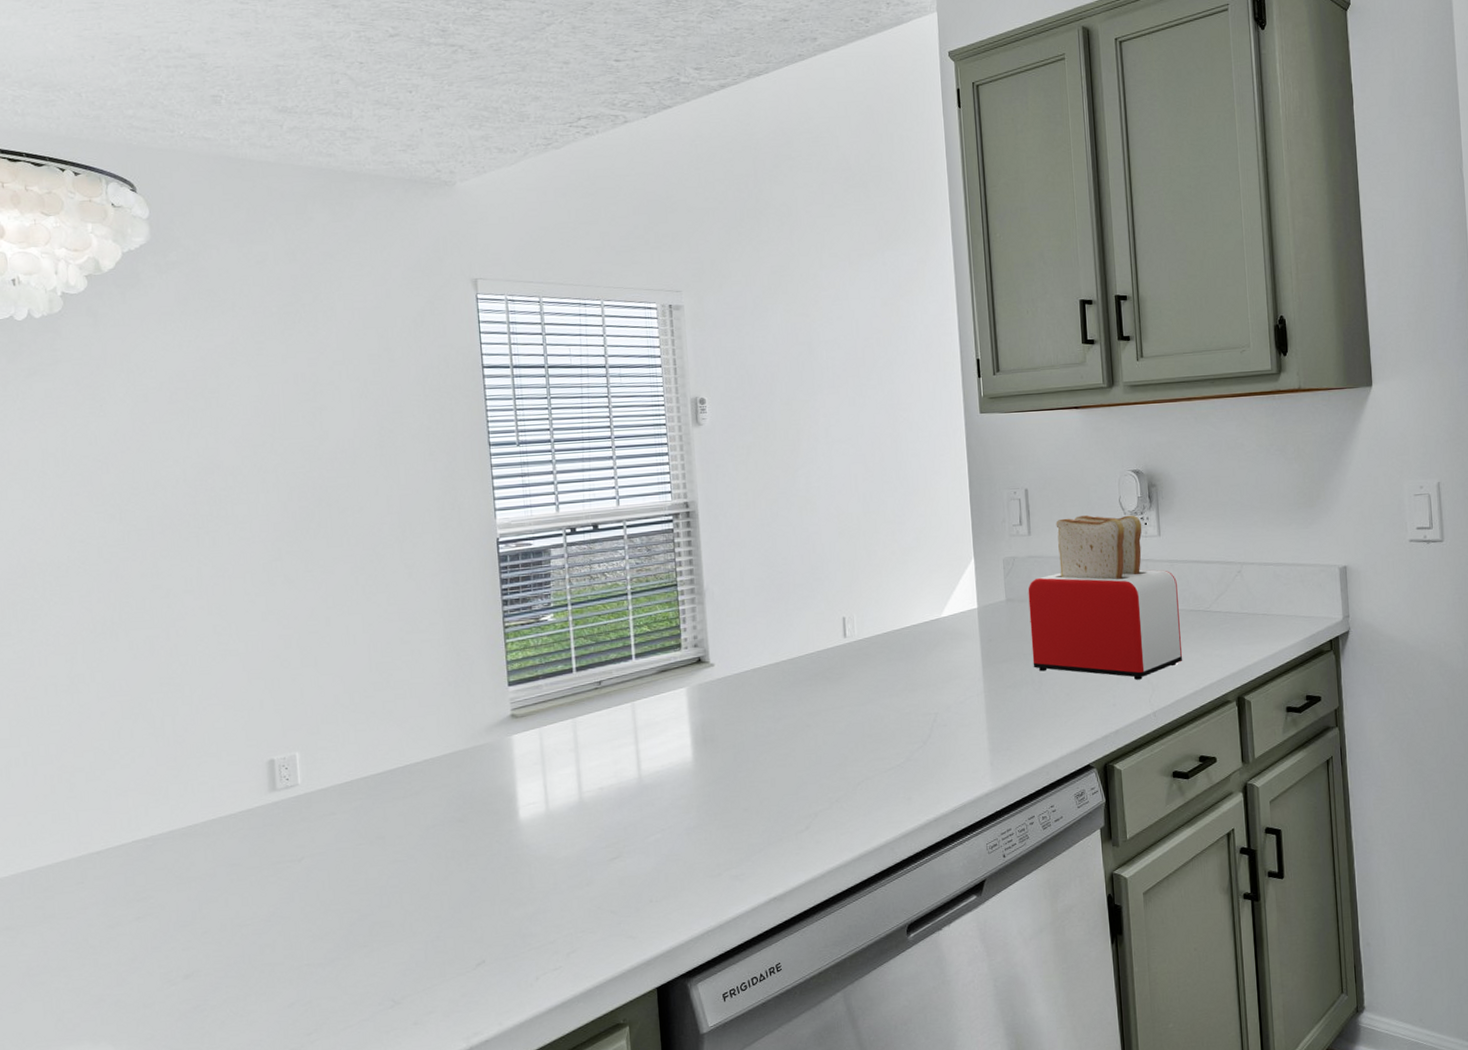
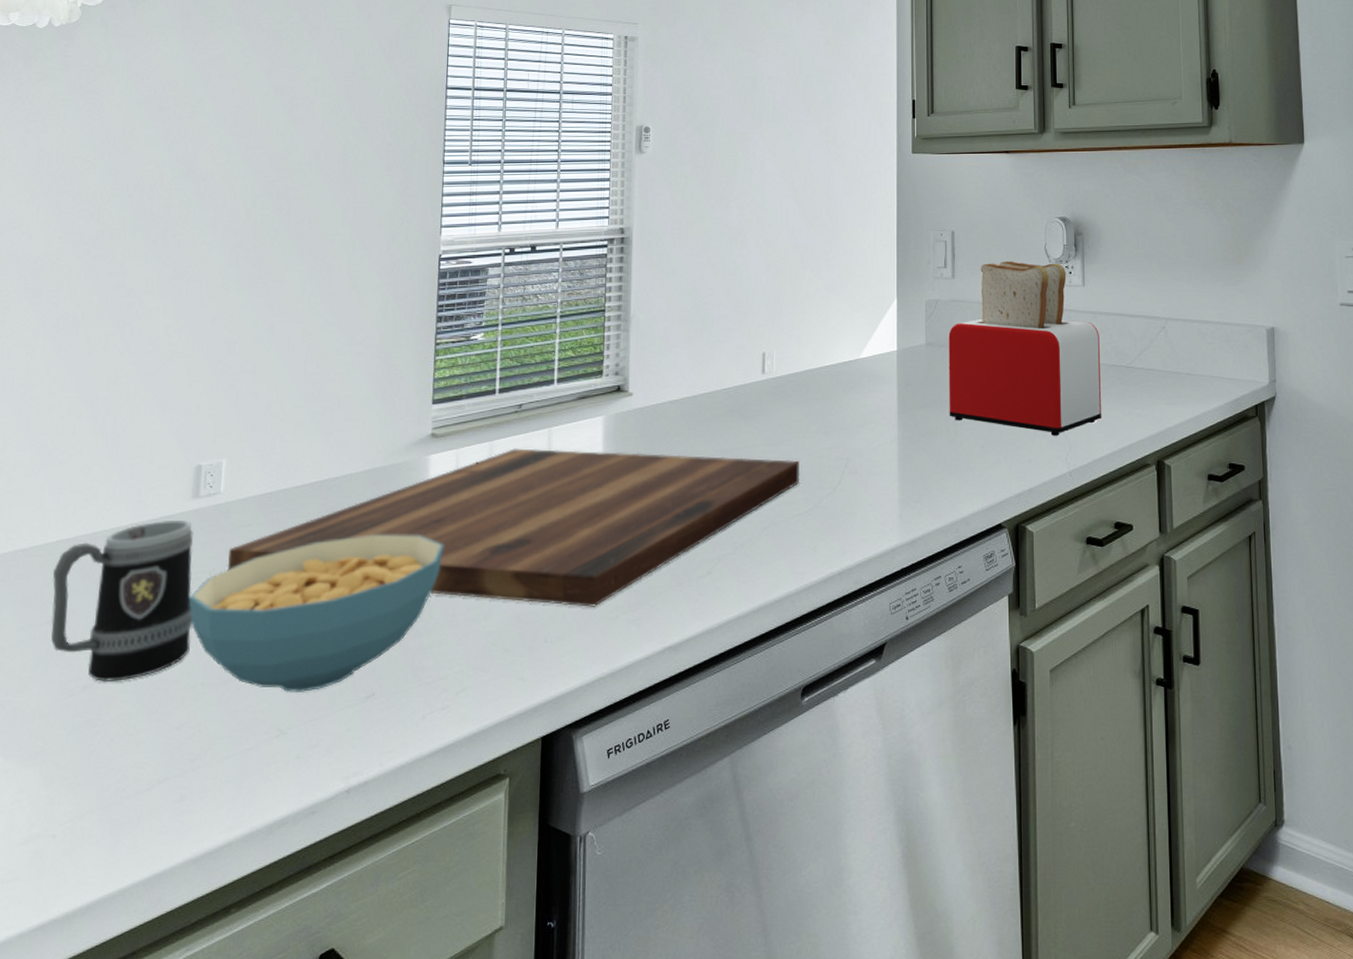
mug: none [133,812,291,971] -> present [51,519,193,683]
cereal bowl: none [282,811,538,966] -> present [189,534,444,692]
cutting board: none [316,718,890,868] -> present [228,448,801,607]

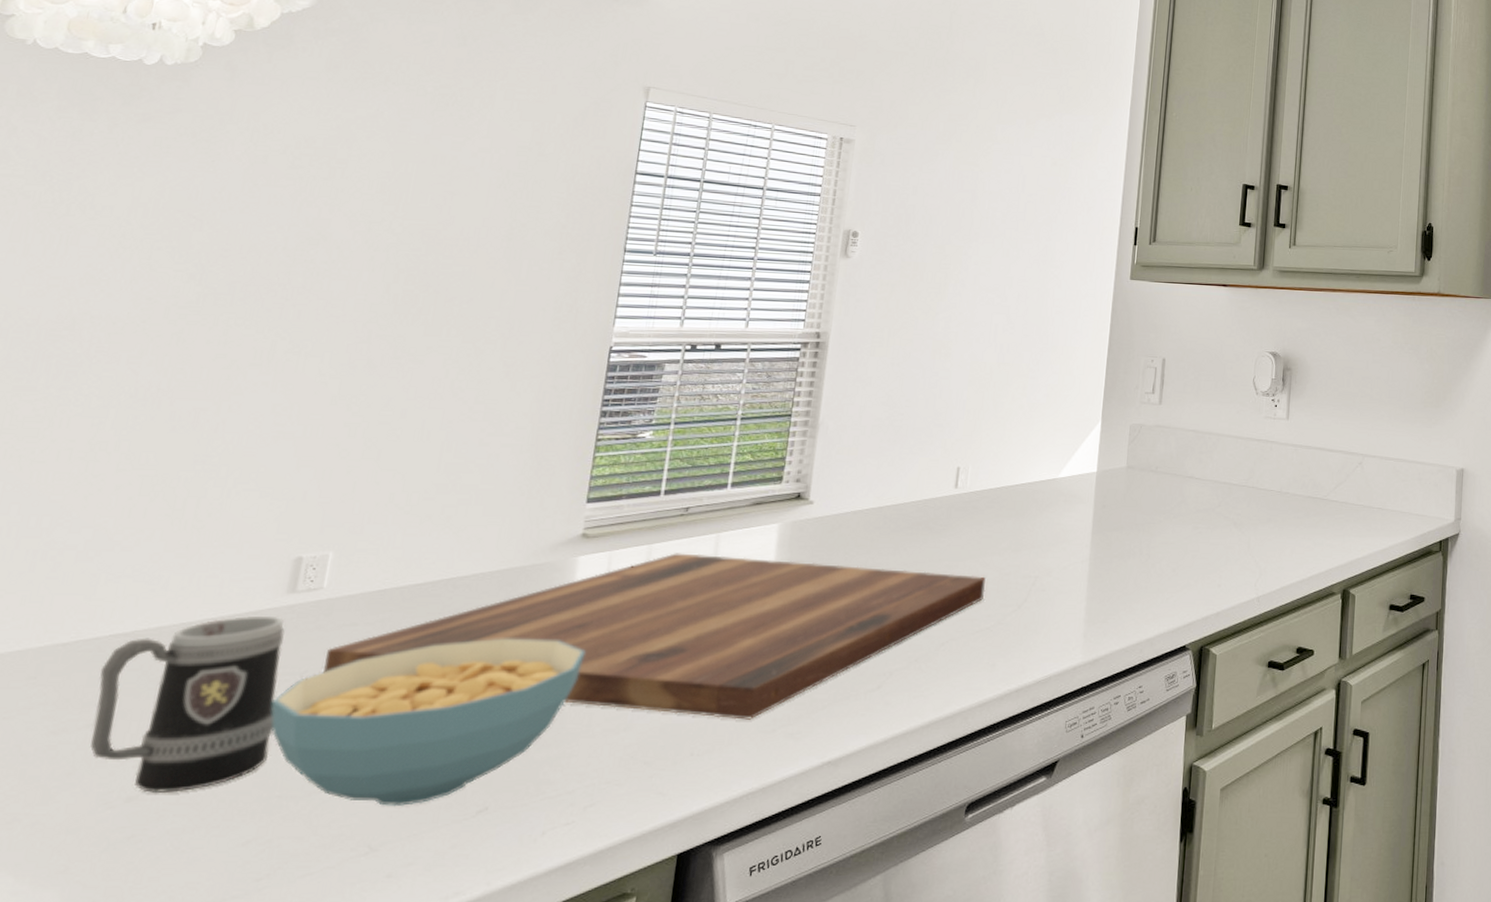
toaster: present [948,261,1102,436] -> none [1143,391,1299,562]

